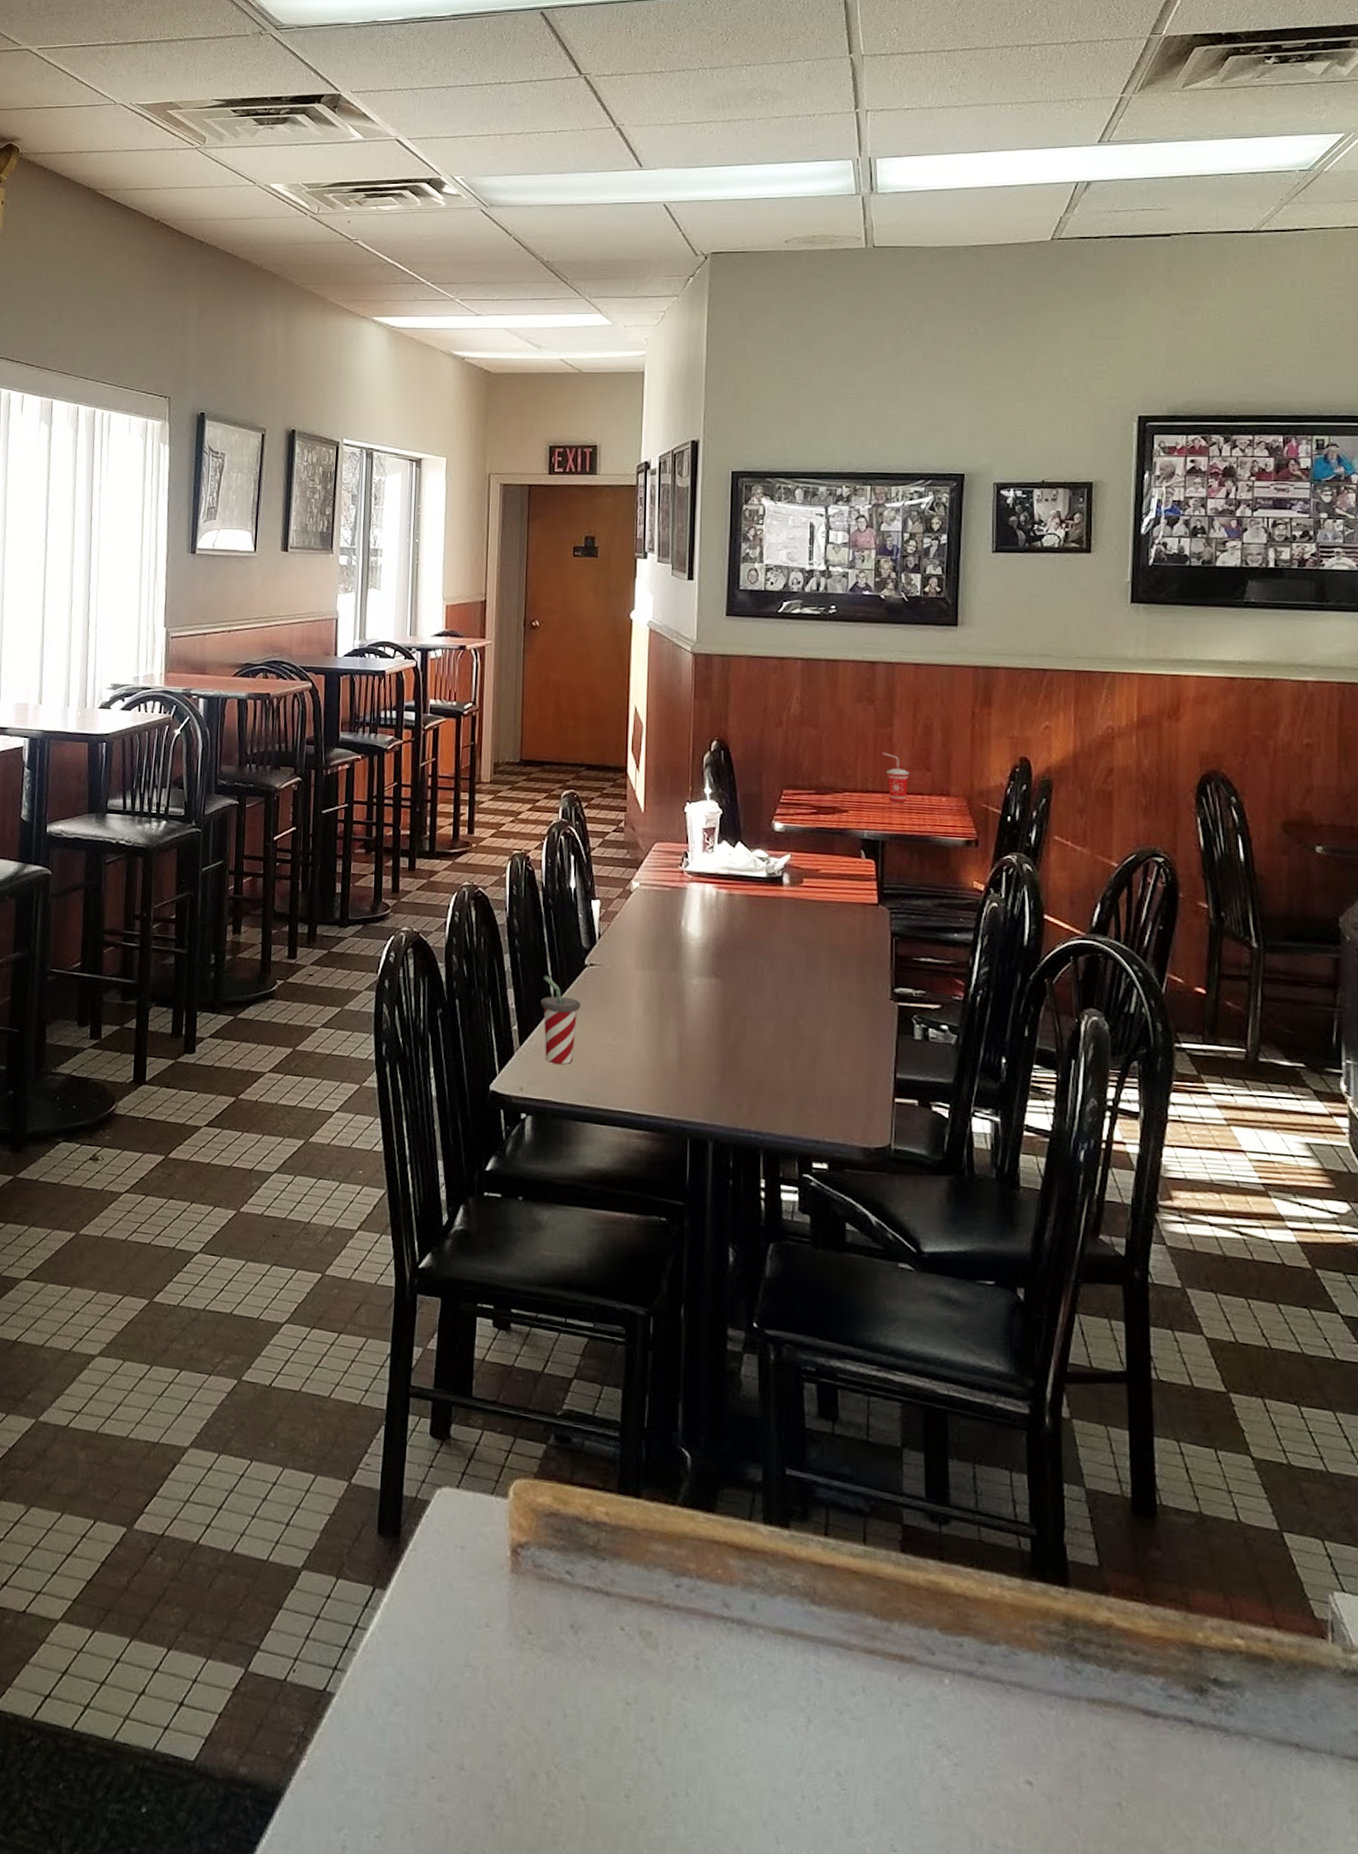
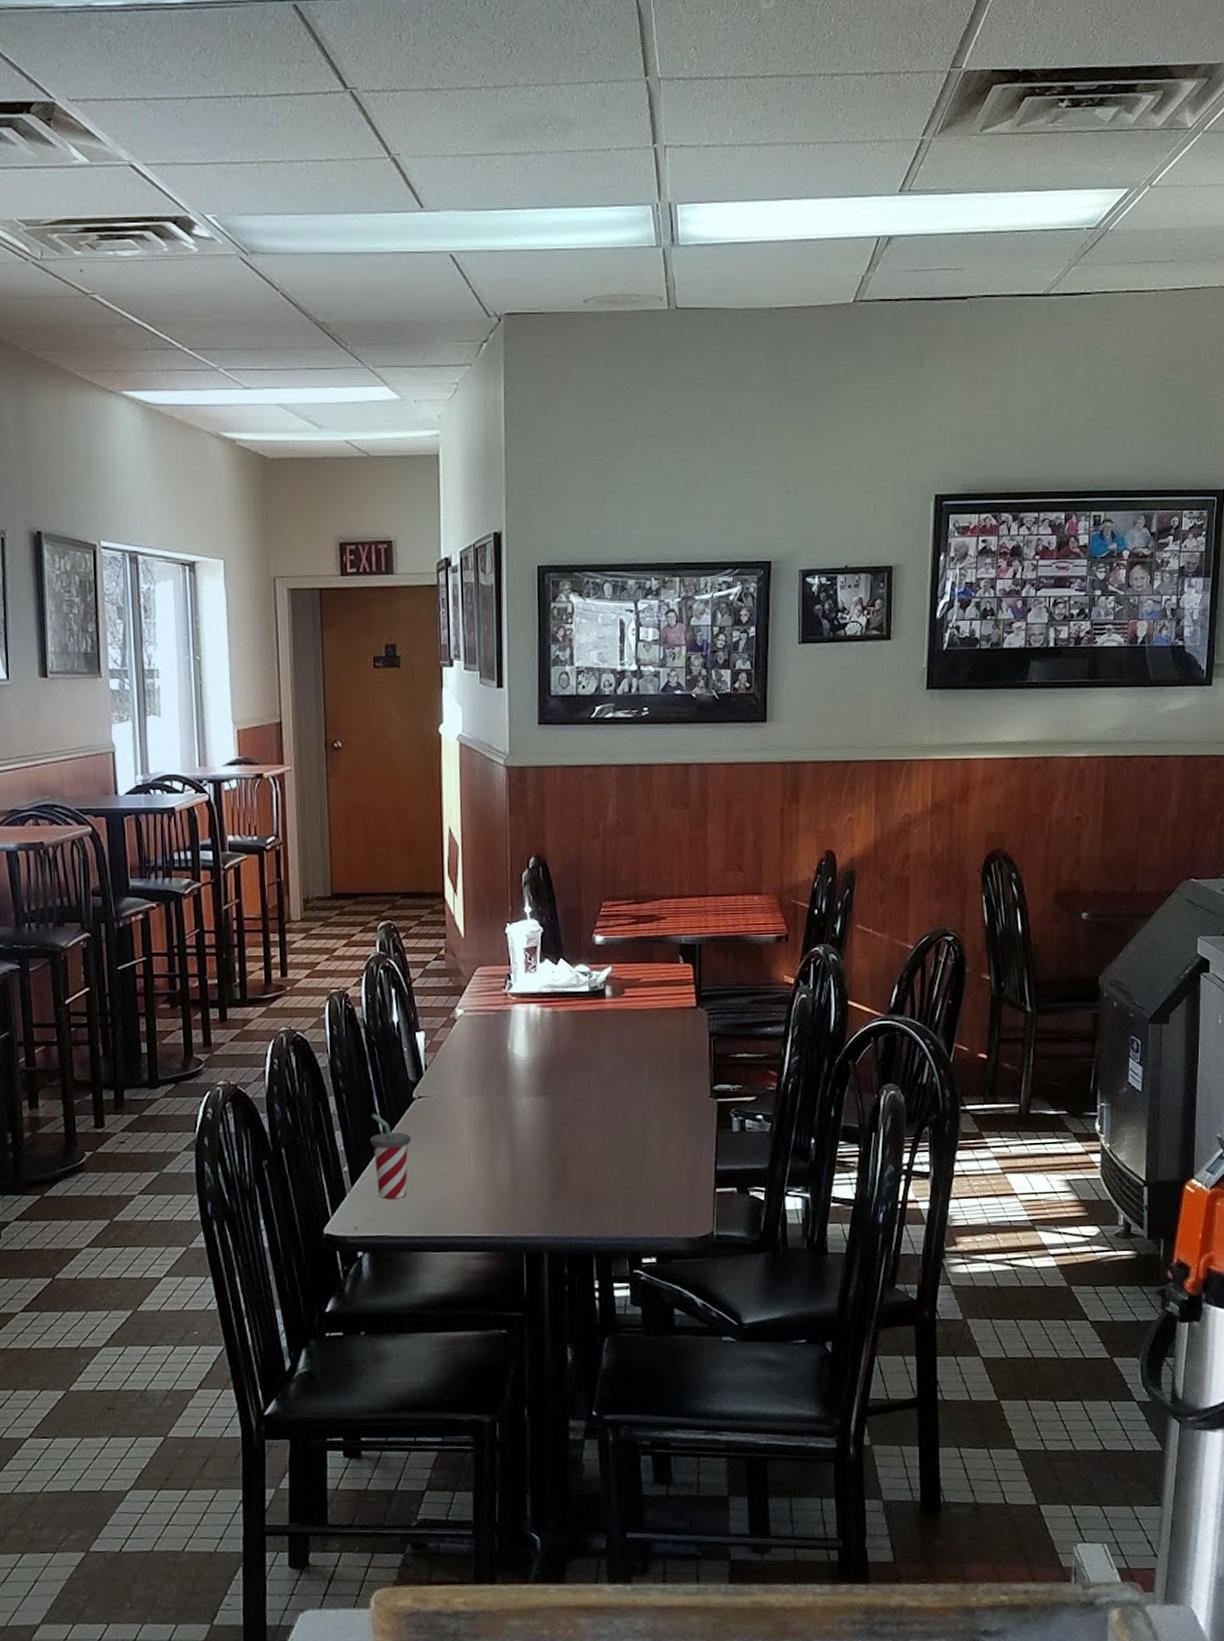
beverage cup: present [882,752,910,803] -> none [697,856,724,905]

